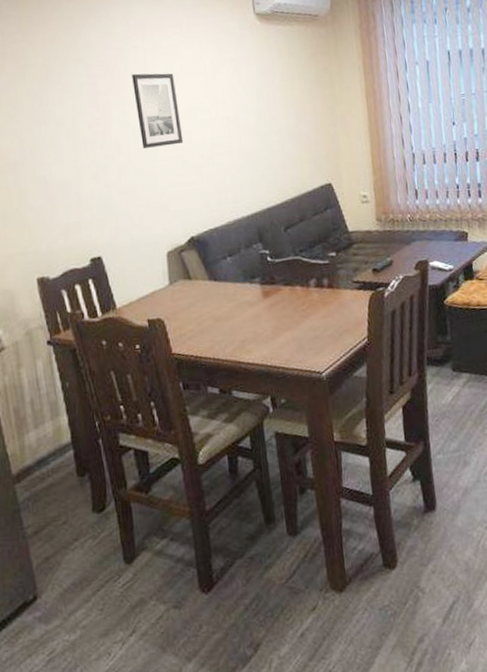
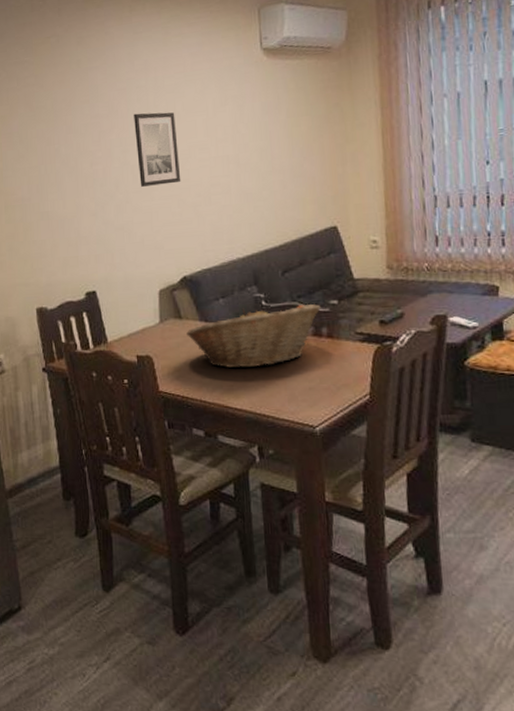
fruit basket: none [196,257,321,325] -> present [186,303,321,369]

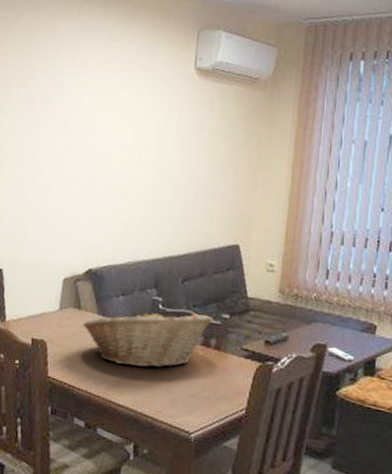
wall art: present [134,112,181,187] -> none [62,106,106,179]

